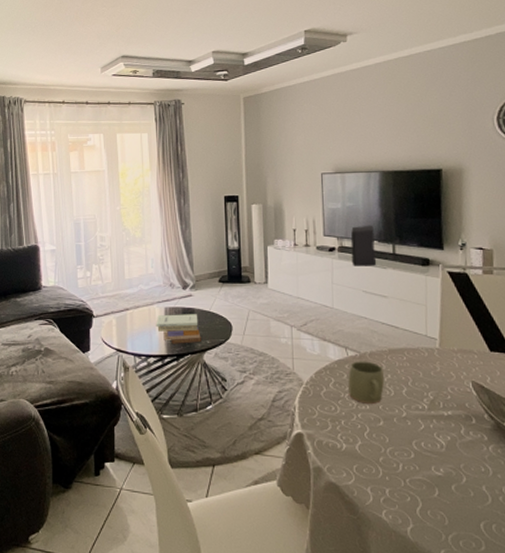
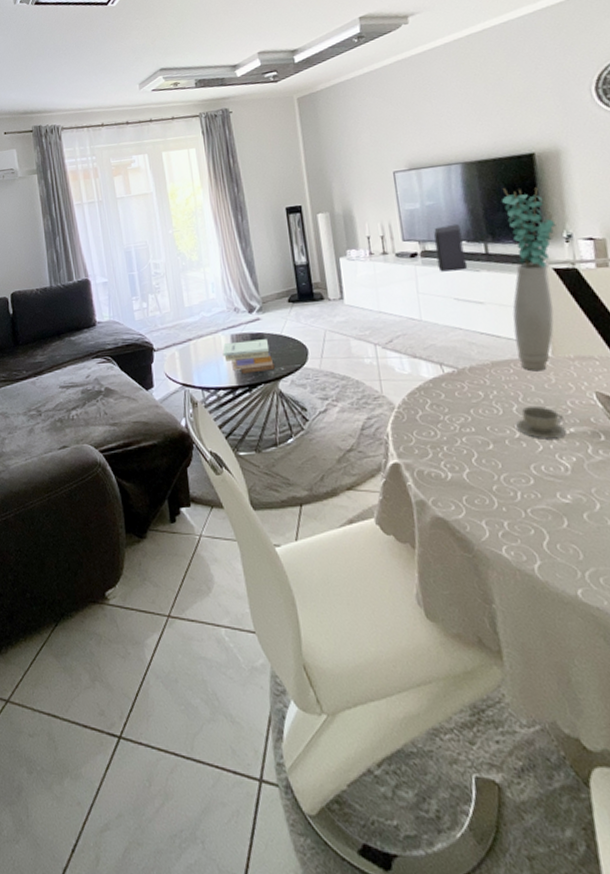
mug: present [348,361,385,404] -> none [446,377,491,426]
teacup: none [404,389,445,418] -> present [516,405,567,438]
vase: none [410,197,454,360] -> present [502,187,556,372]

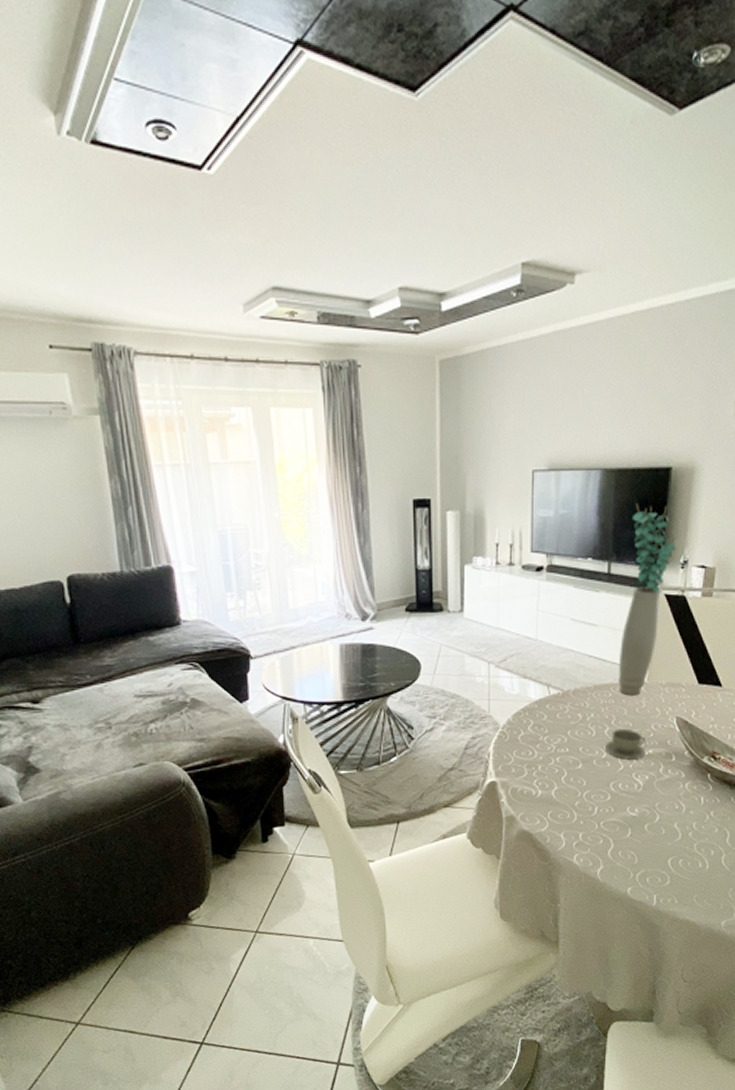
books: present [222,339,275,374] -> none [329,651,384,688]
speaker: present [434,224,467,272] -> none [561,539,589,590]

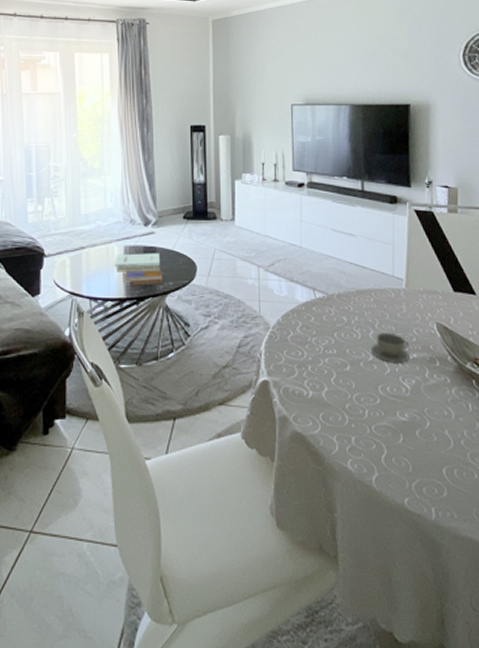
books: none [329,651,384,688] -> present [114,253,163,286]
vase: present [619,503,676,696] -> none [377,133,421,301]

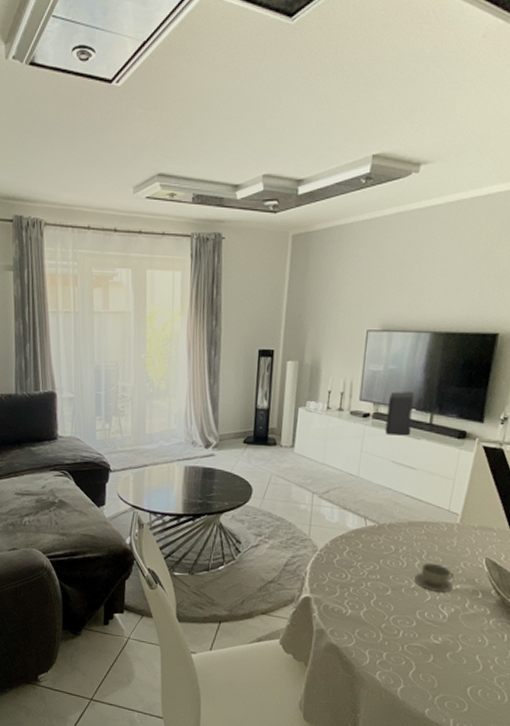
books: present [114,253,163,286] -> none [174,473,220,504]
speaker: none [320,161,344,203] -> present [385,391,414,436]

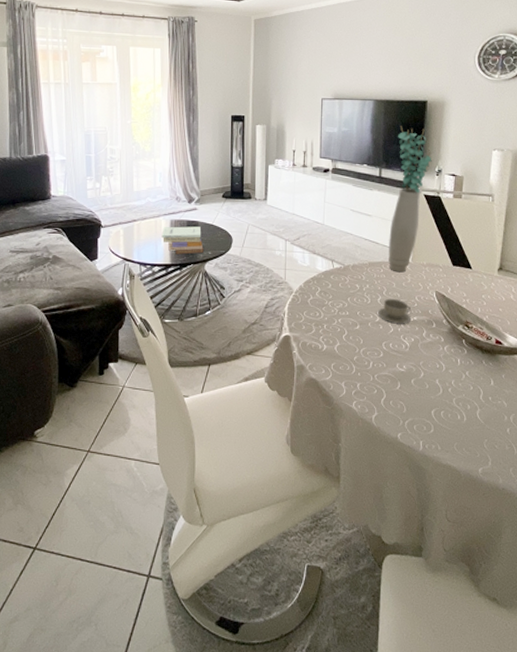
books: none [174,473,220,504] -> present [161,226,204,255]
speaker: present [385,391,414,436] -> none [343,150,364,187]
vase: none [432,364,497,535] -> present [389,126,432,273]

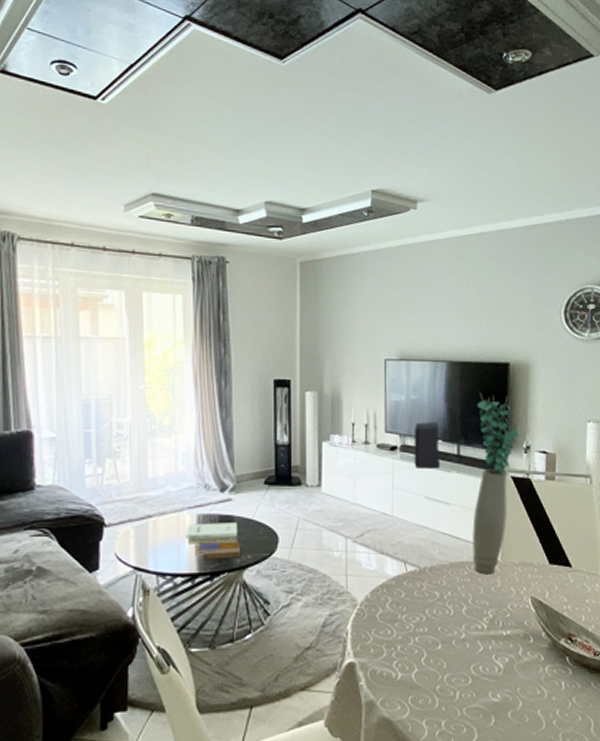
speaker: none [343,150,364,187] -> present [414,422,439,469]
teacup: present [378,298,412,323] -> none [464,607,504,639]

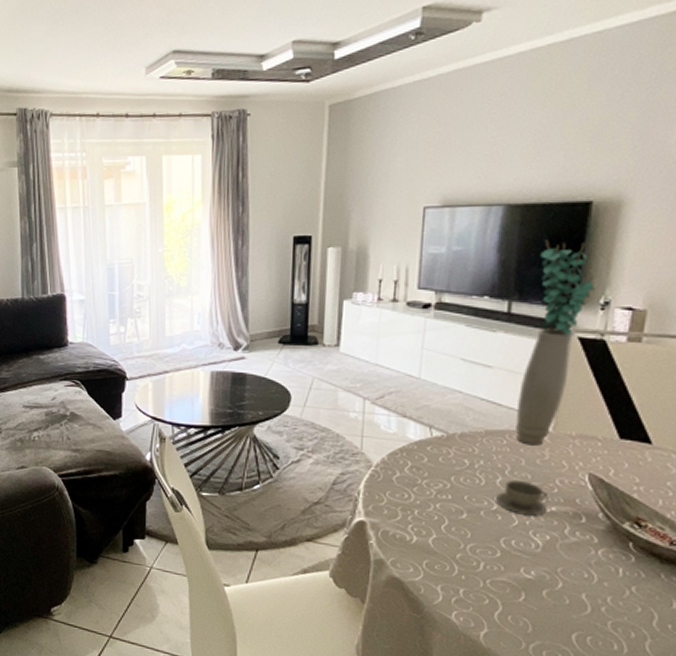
books: present [186,523,241,560] -> none [199,379,253,414]
speaker: present [414,422,439,469] -> none [451,277,486,328]
teacup: none [464,607,504,639] -> present [496,479,548,515]

